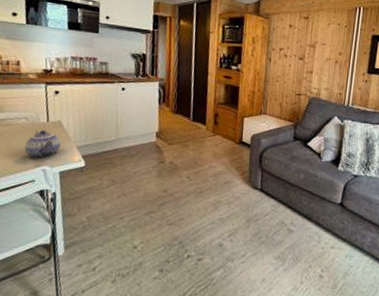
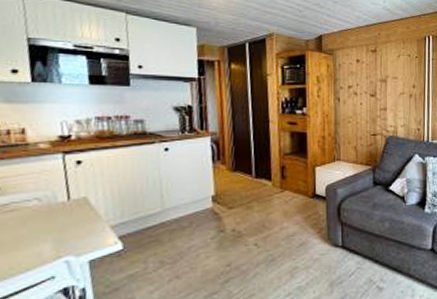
teapot: present [24,129,61,158] -> none [37,210,89,248]

